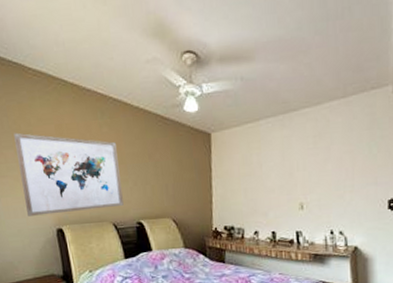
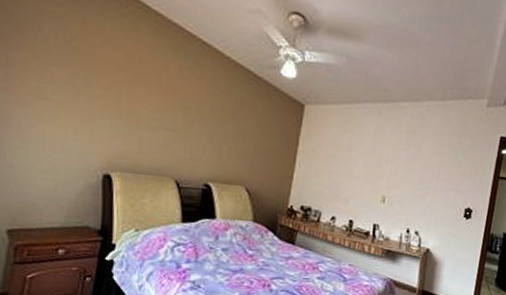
wall art: present [13,132,124,216] -> none [69,50,196,162]

